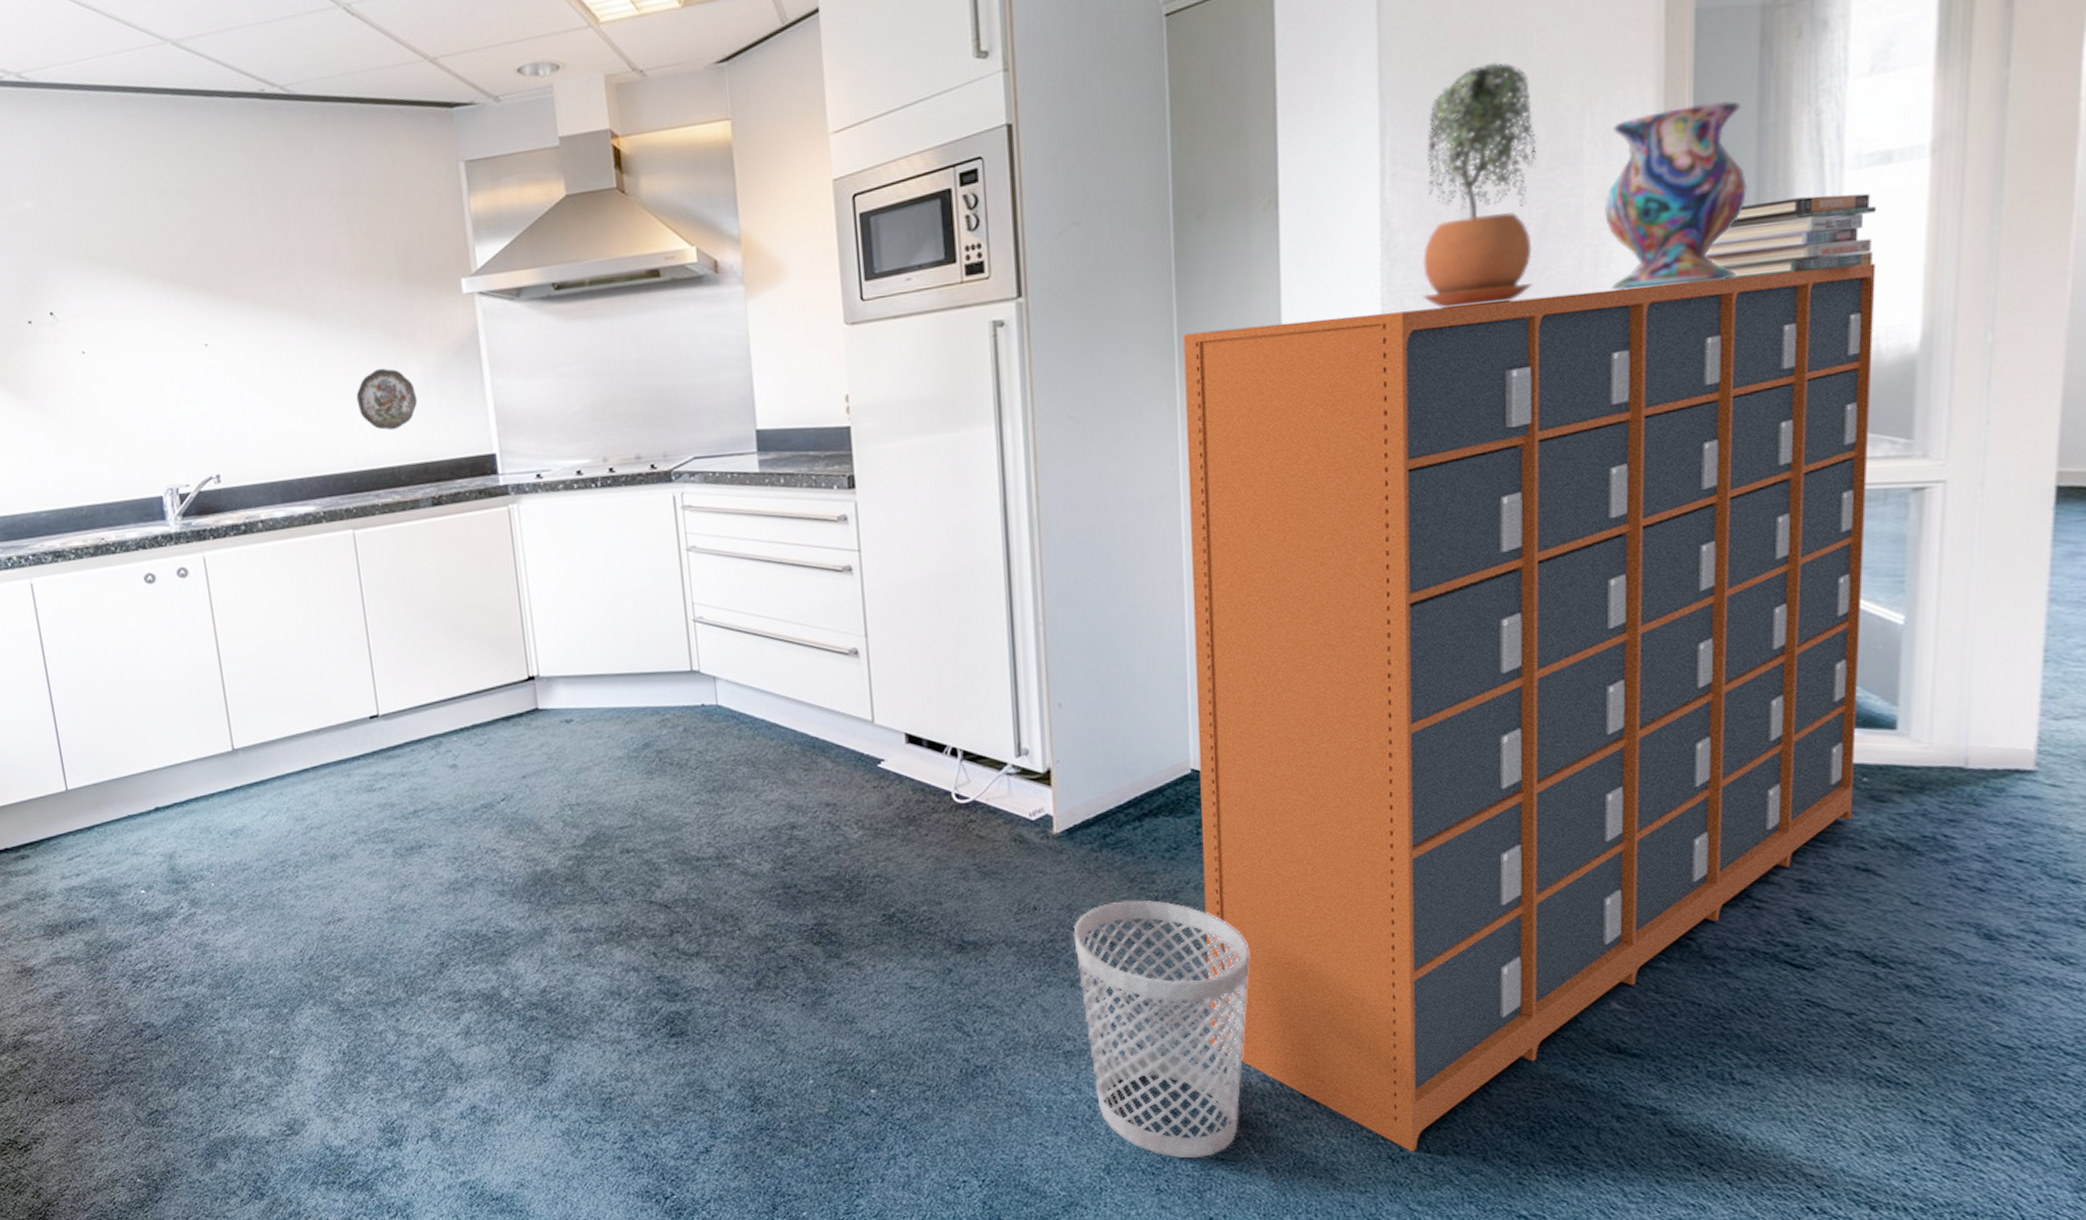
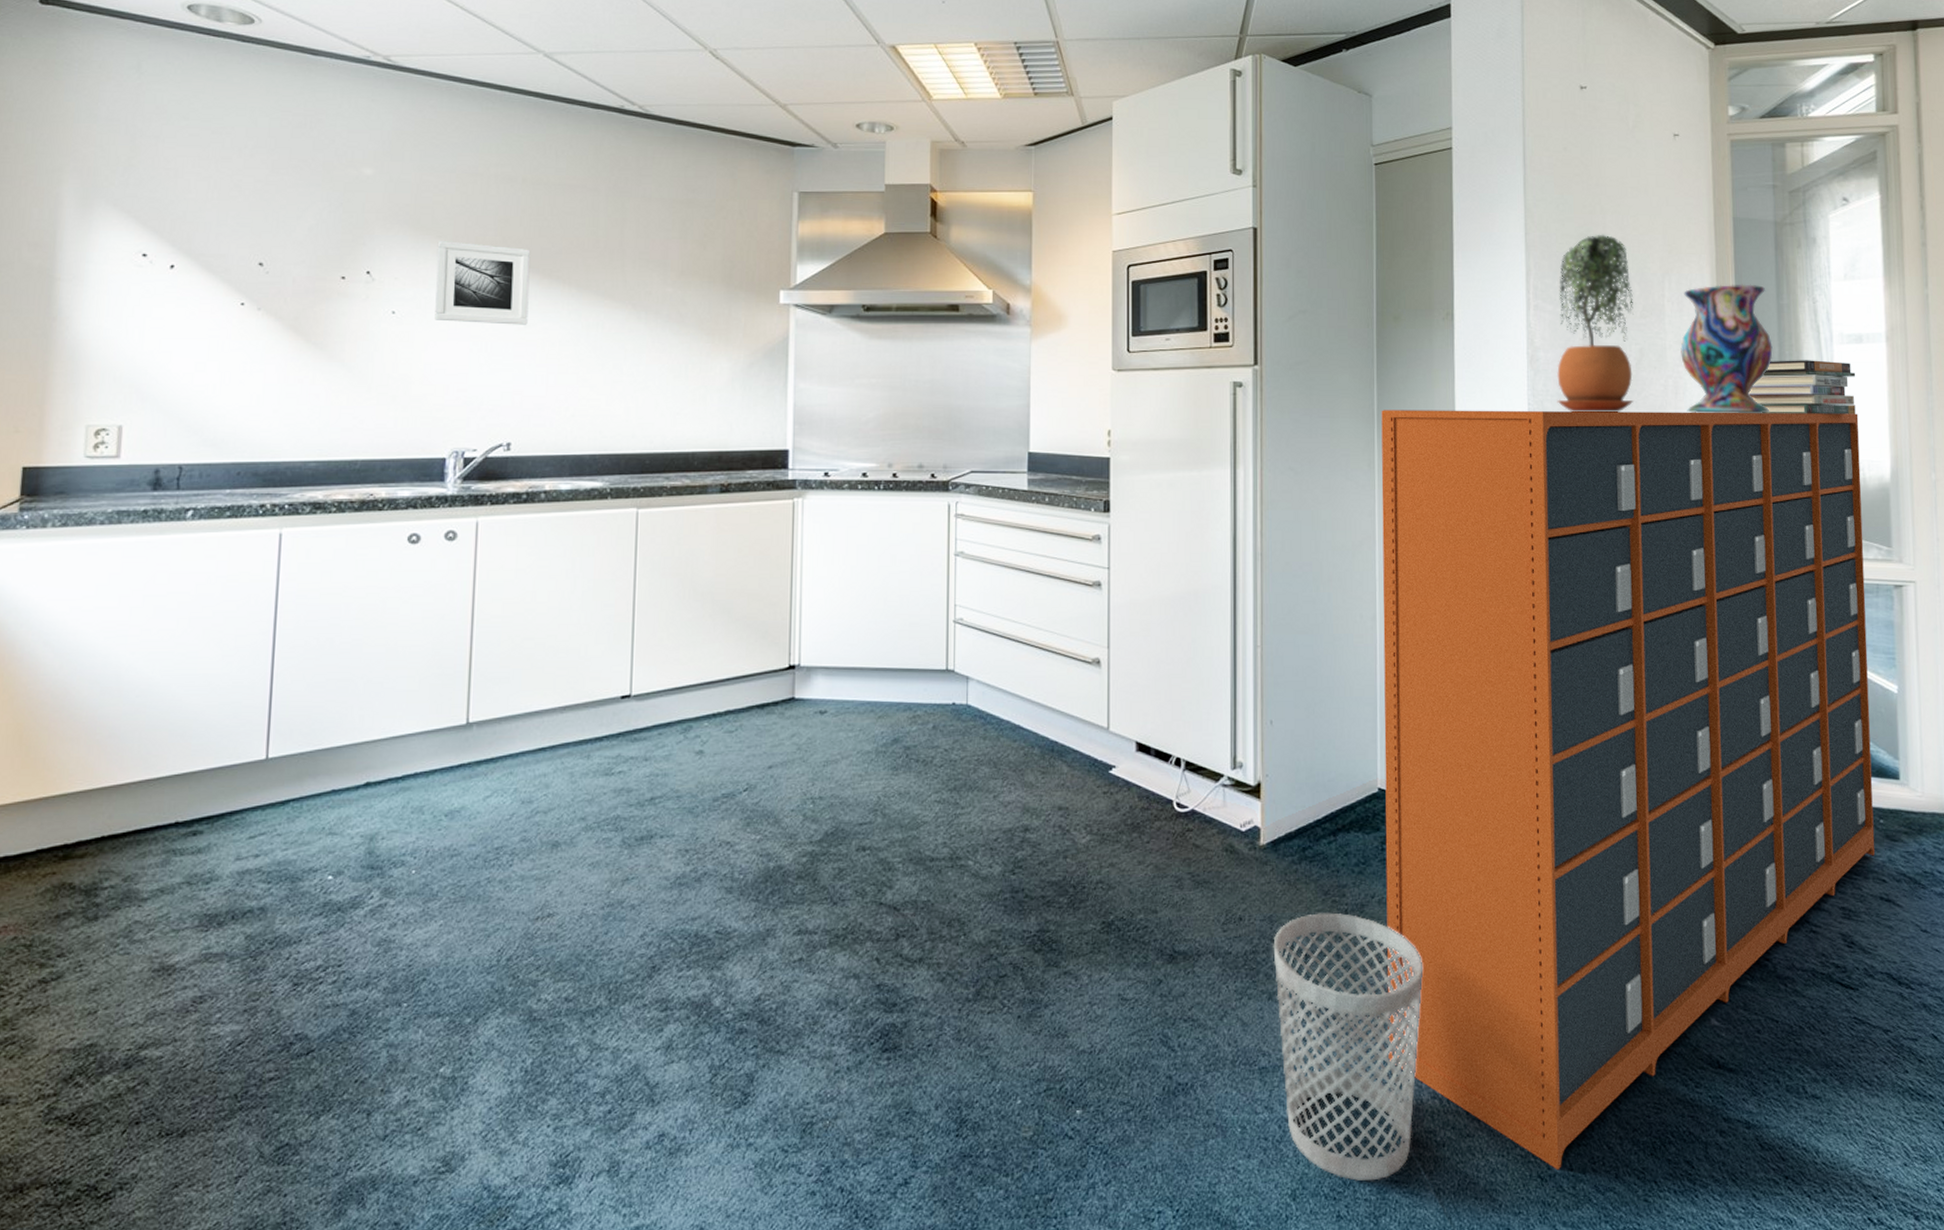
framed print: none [109,267,212,356] -> present [435,241,531,325]
decorative plate: present [356,368,418,431] -> none [662,360,722,418]

